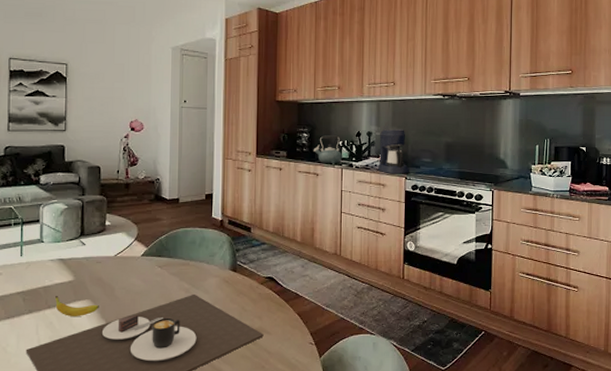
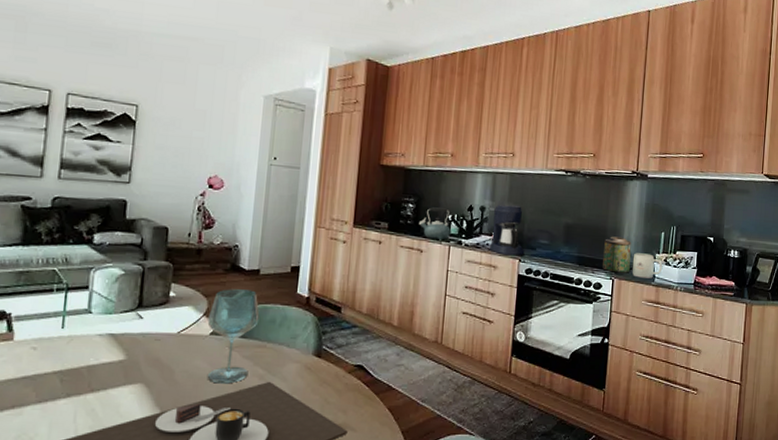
fruit: present [55,296,99,316] -> none [100,378,154,403]
wine glass: none [139,216,182,297] -> present [207,289,260,384]
canister: none [482,151,509,186] -> present [602,236,631,274]
mug: none [510,165,538,188] -> present [632,253,662,279]

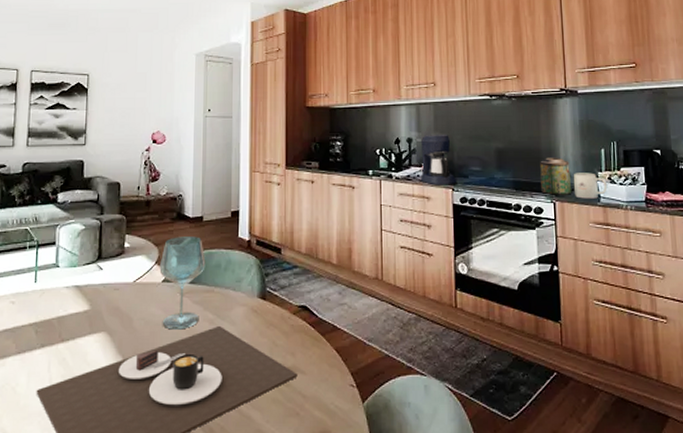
kettle: present [418,207,451,241] -> none [348,143,380,176]

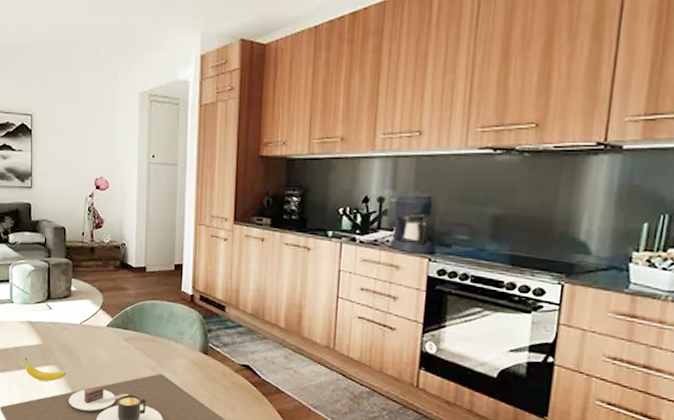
fruit: none [69,328,116,352] -> present [25,358,66,382]
wine glass: present [159,237,206,330] -> none [104,285,148,373]
canister: present [540,157,572,196] -> none [547,229,593,278]
mug: present [573,173,607,199] -> none [593,251,643,284]

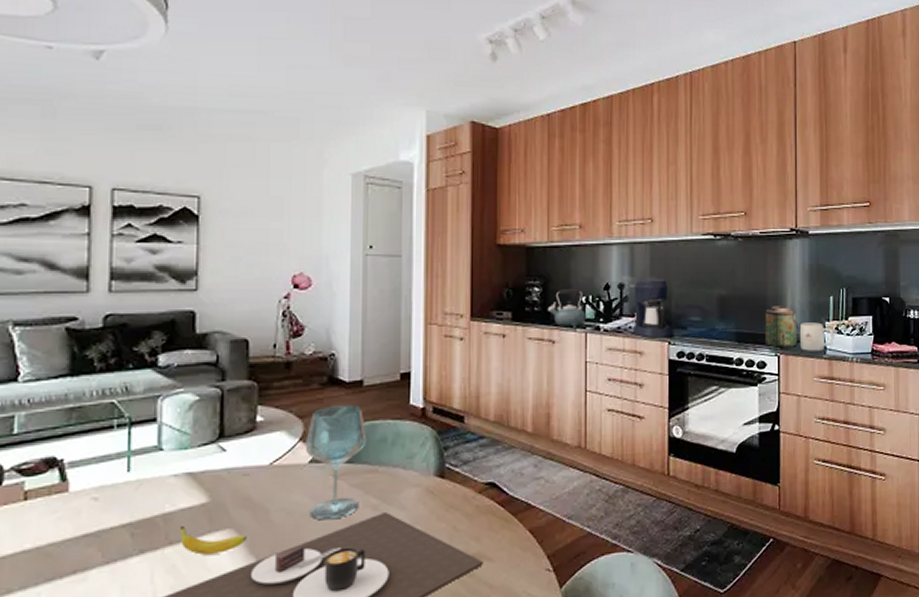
wine glass: none [104,285,148,373] -> present [305,405,367,521]
kettle: none [304,200,342,237] -> present [547,289,586,328]
canister: none [547,229,593,278] -> present [765,305,798,349]
mug: none [593,251,643,284] -> present [799,322,833,351]

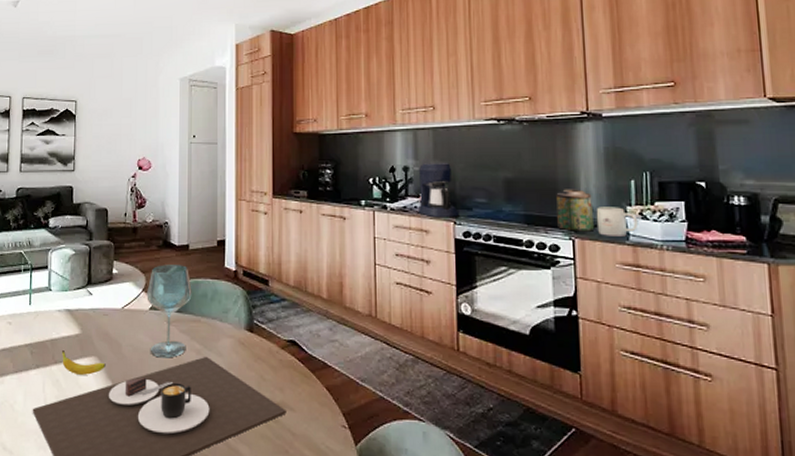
kettle: present [547,289,586,328] -> none [338,171,373,206]

